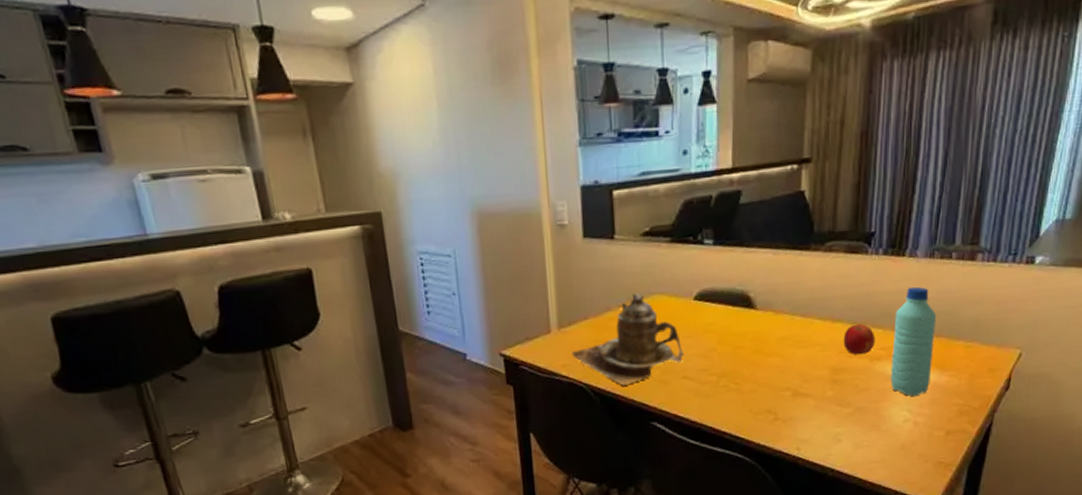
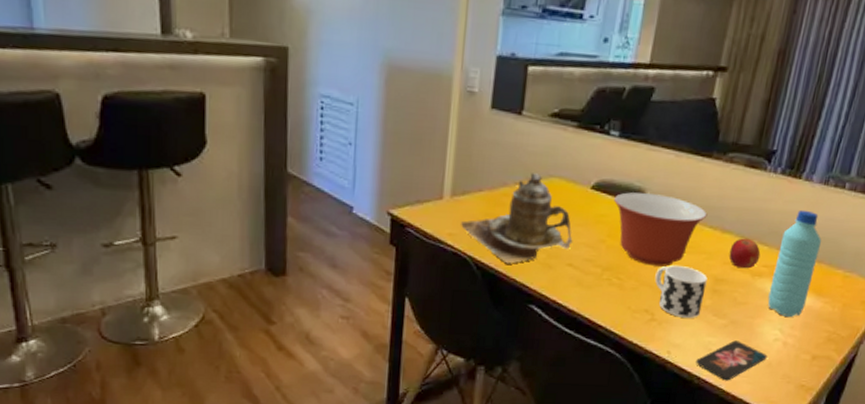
mixing bowl: none [719,294,815,366] -> present [614,192,707,267]
cup: none [772,361,825,413] -> present [655,265,708,318]
smartphone: none [827,427,899,469] -> present [696,340,768,381]

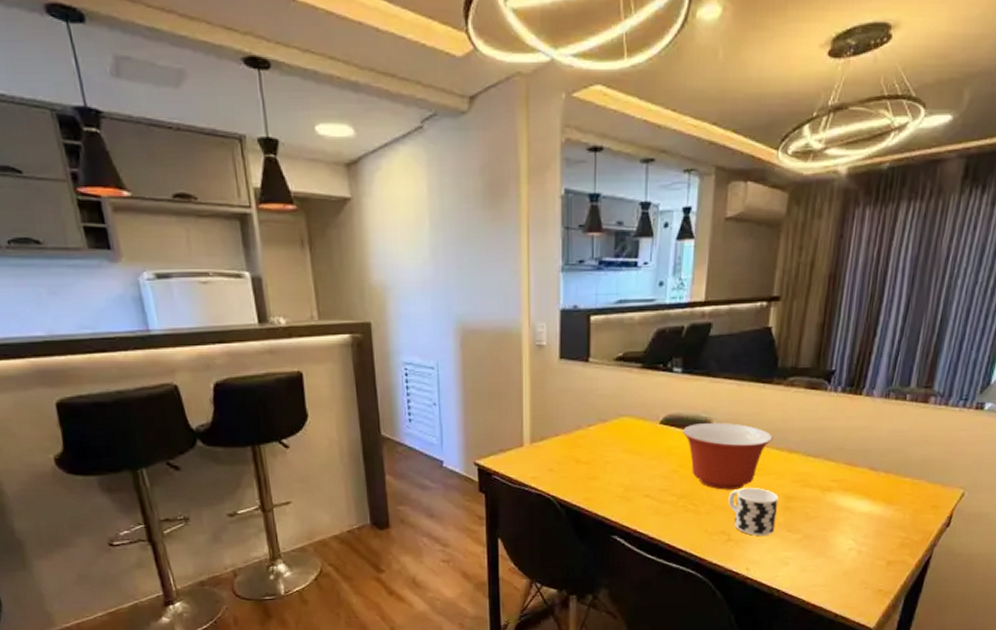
teapot: present [461,173,573,264] -> none [542,414,647,500]
smartphone: present [696,340,768,381] -> none [774,553,843,591]
fruit: present [728,238,761,269] -> none [797,456,828,485]
water bottle: present [767,209,822,317] -> none [839,424,888,526]

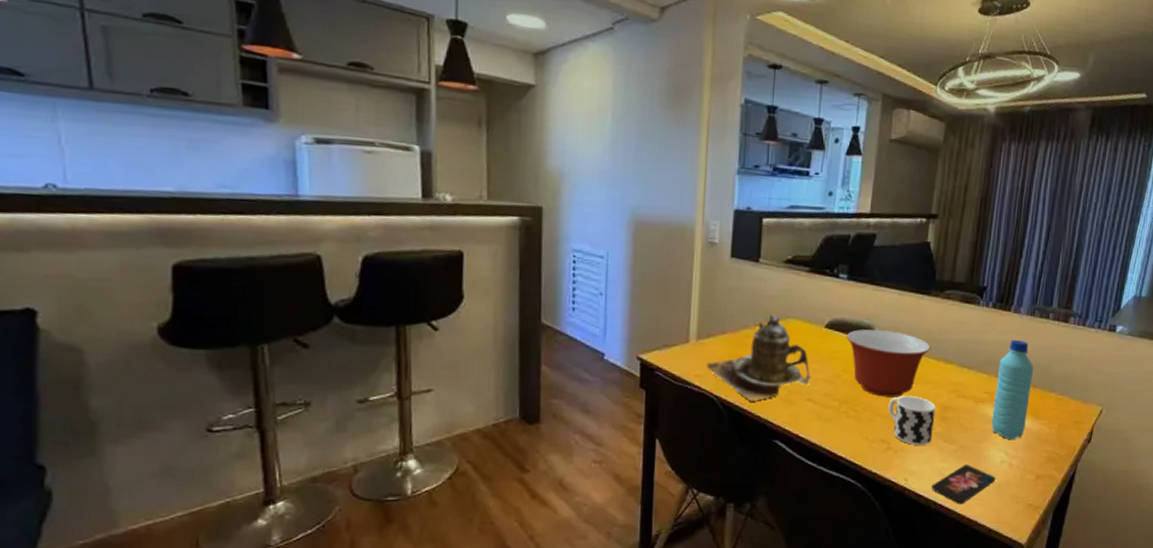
teapot: none [542,414,647,500] -> present [707,315,811,402]
smartphone: none [774,553,843,591] -> present [931,465,996,504]
water bottle: none [839,424,888,526] -> present [991,339,1034,439]

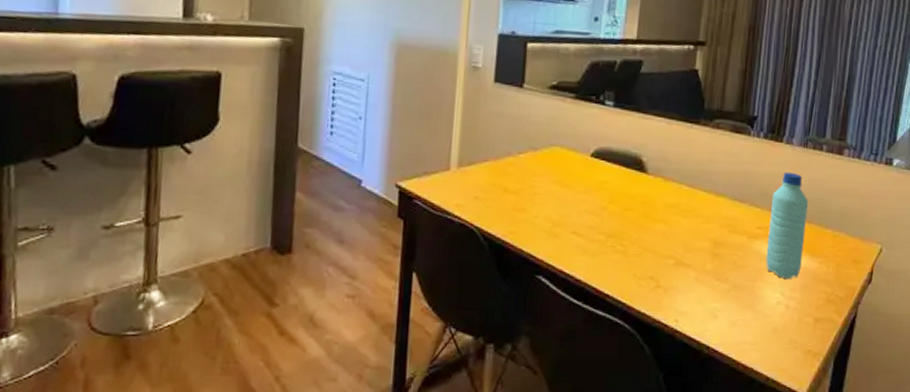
teapot: present [707,315,811,402] -> none [468,142,576,234]
mixing bowl: present [846,329,931,397] -> none [613,159,701,232]
cup: present [888,396,936,445] -> none [657,230,707,283]
smartphone: present [931,465,996,504] -> none [704,305,772,349]

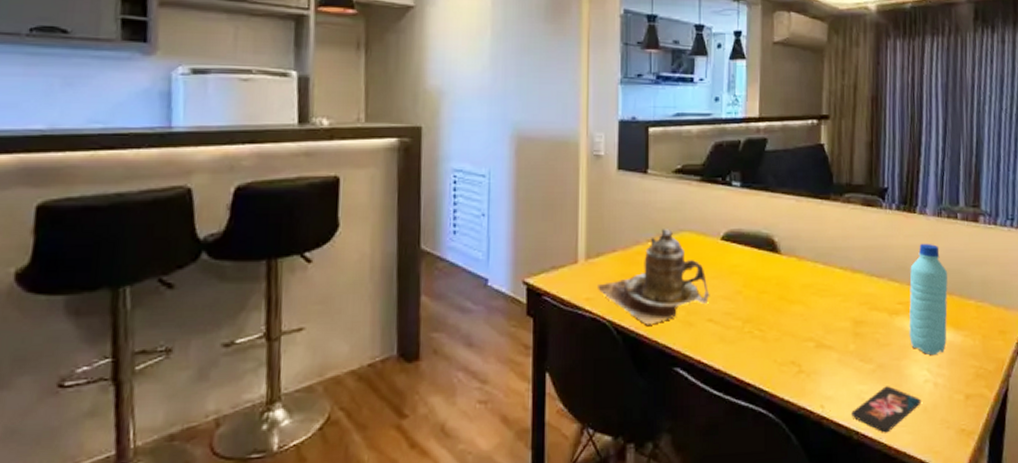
teapot: none [468,142,576,234] -> present [598,229,710,325]
smartphone: none [704,305,772,349] -> present [851,386,921,433]

